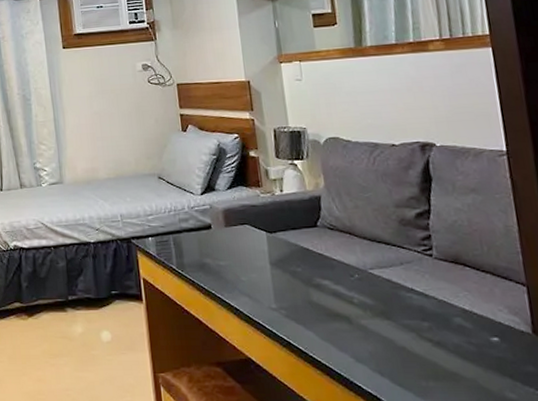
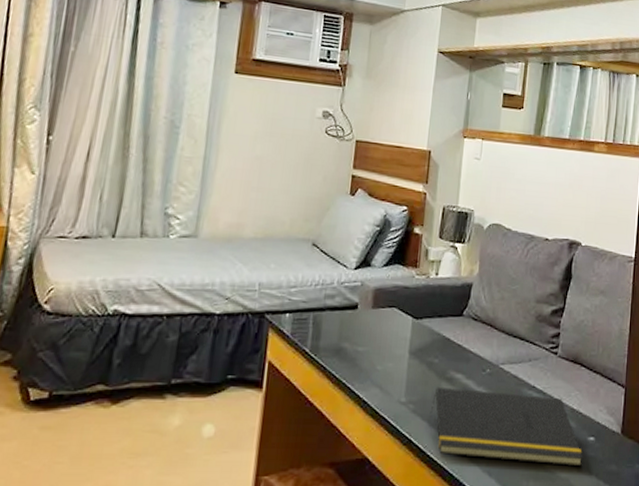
notepad: none [303,293,491,368] -> present [430,386,583,467]

